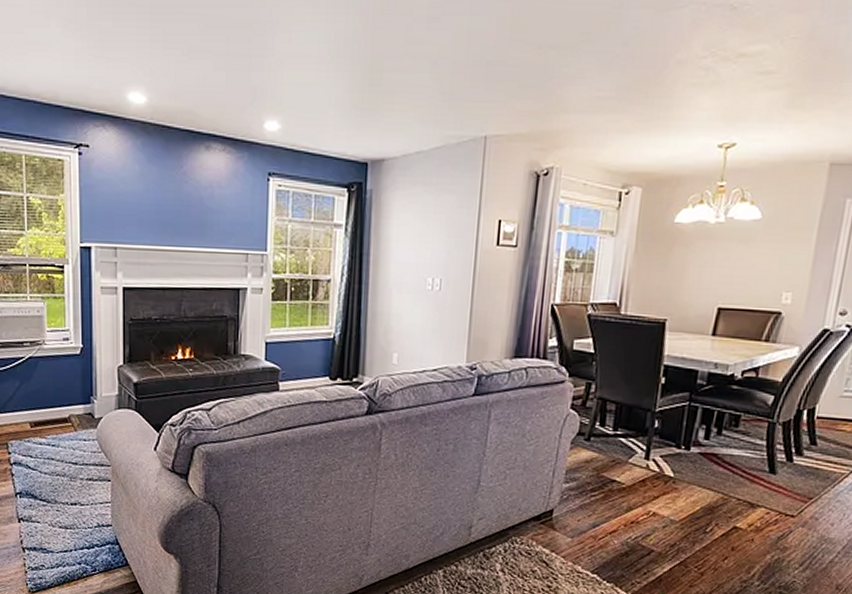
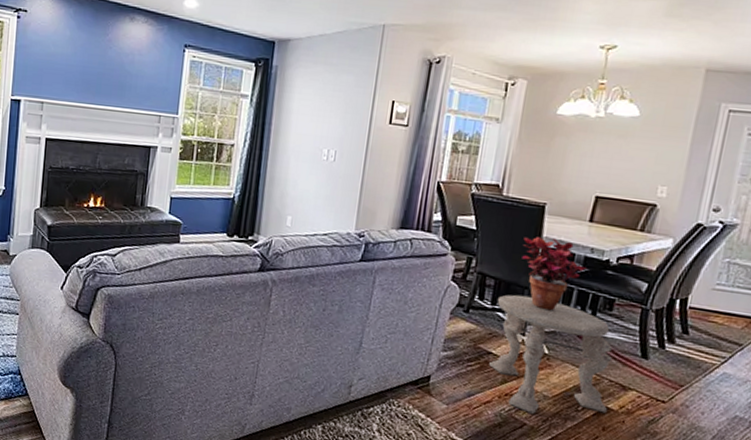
side table: none [613,418,739,540] -> present [489,294,612,414]
potted plant: none [643,356,711,432] -> present [522,237,586,311]

